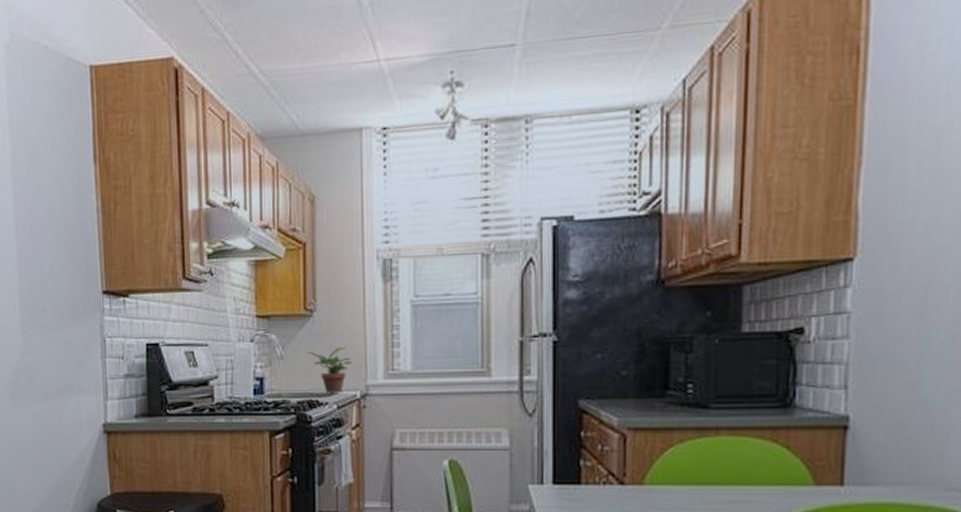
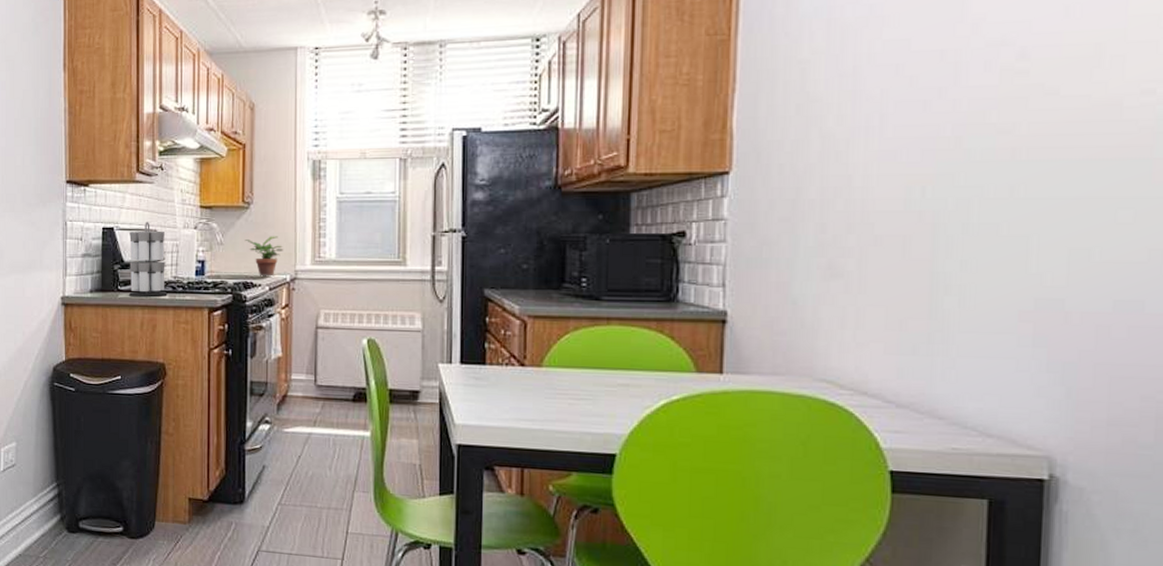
spice rack: none [177,335,223,422] -> present [129,222,168,298]

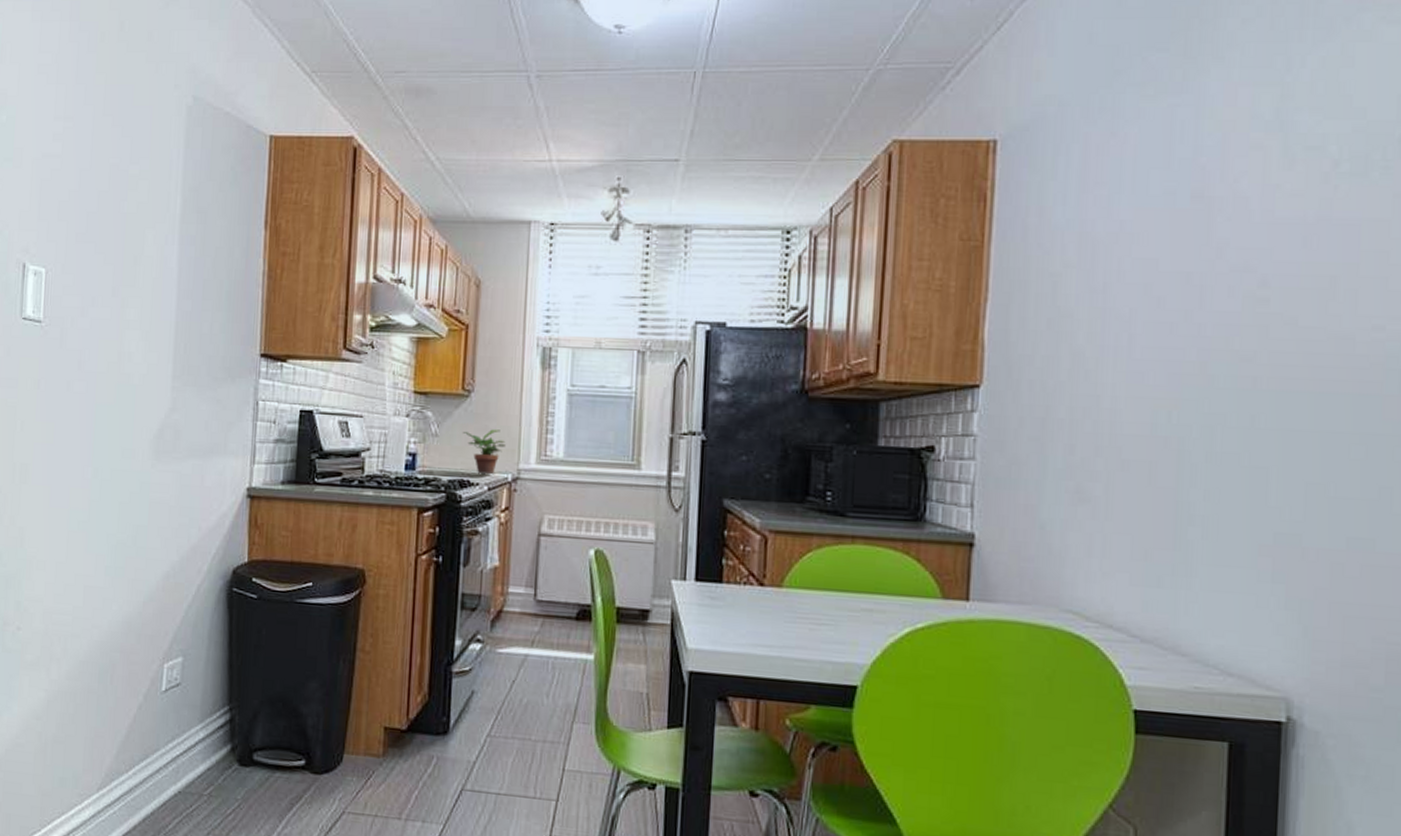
spice rack: present [129,222,168,298] -> none [327,406,372,494]

